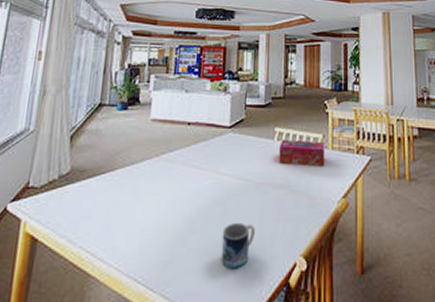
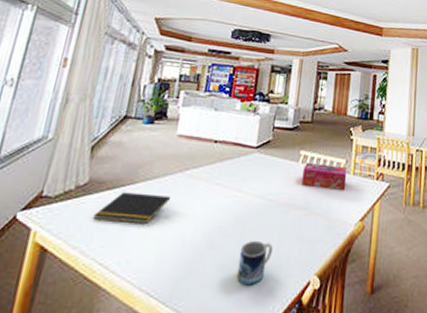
notepad: none [77,179,150,211] -> present [93,192,171,225]

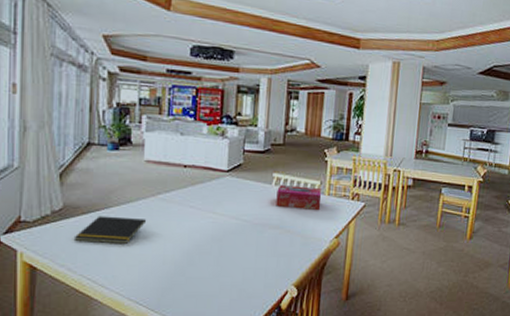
mug: present [237,240,273,286] -> none [218,256,250,295]

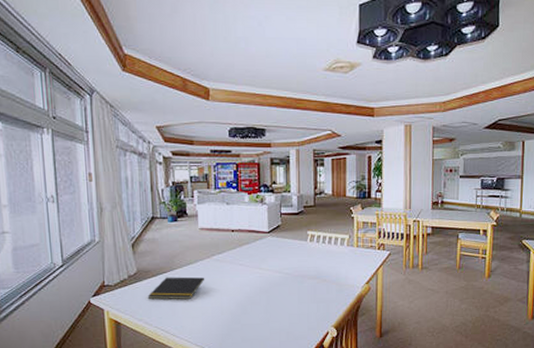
tissue box: present [276,185,322,211] -> none [312,240,351,261]

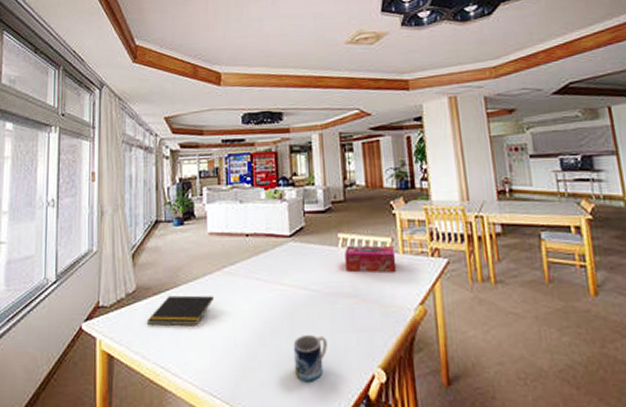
mug: none [268,305,294,338] -> present [293,334,327,382]
tissue box: none [312,240,351,261] -> present [345,245,397,273]

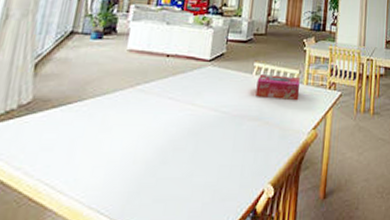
notepad: present [146,295,215,326] -> none [37,109,122,142]
mug: present [293,334,327,382] -> none [190,152,227,198]

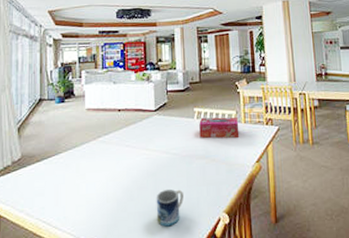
mug: none [190,152,227,198] -> present [156,189,183,227]

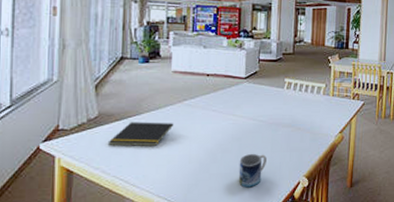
notepad: none [30,161,91,187] -> present [107,122,174,147]
tissue box: present [199,117,240,139] -> none [288,89,327,110]

